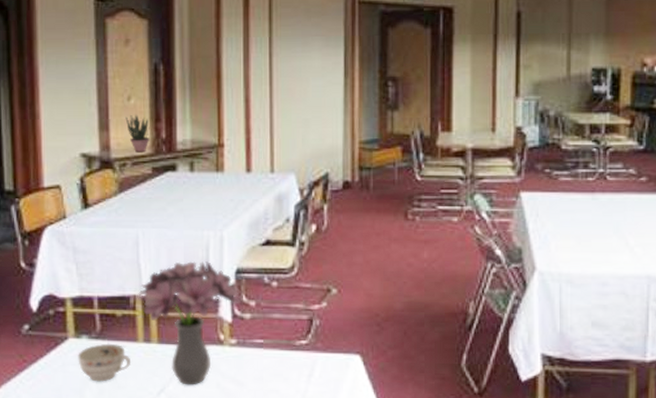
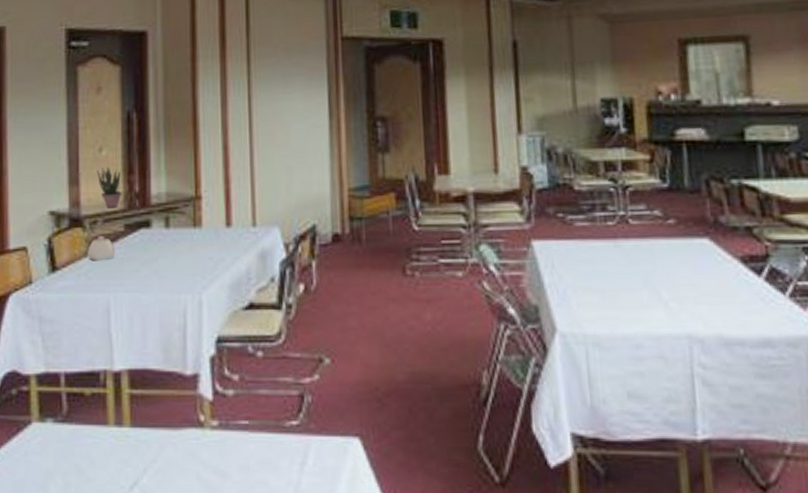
teacup: present [78,344,132,382] -> none [42,429,101,474]
sugar bowl: none [118,178,144,200] -> present [88,236,116,261]
flower arrangement: present [138,261,242,386] -> none [109,329,224,477]

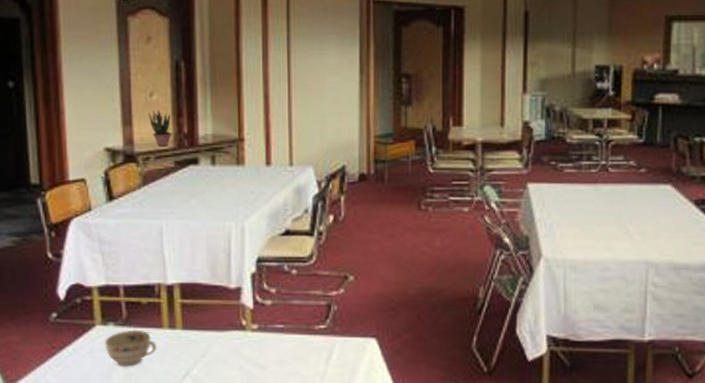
teacup: none [42,429,101,474] -> present [105,331,157,367]
sugar bowl: present [88,236,116,261] -> none [141,171,167,192]

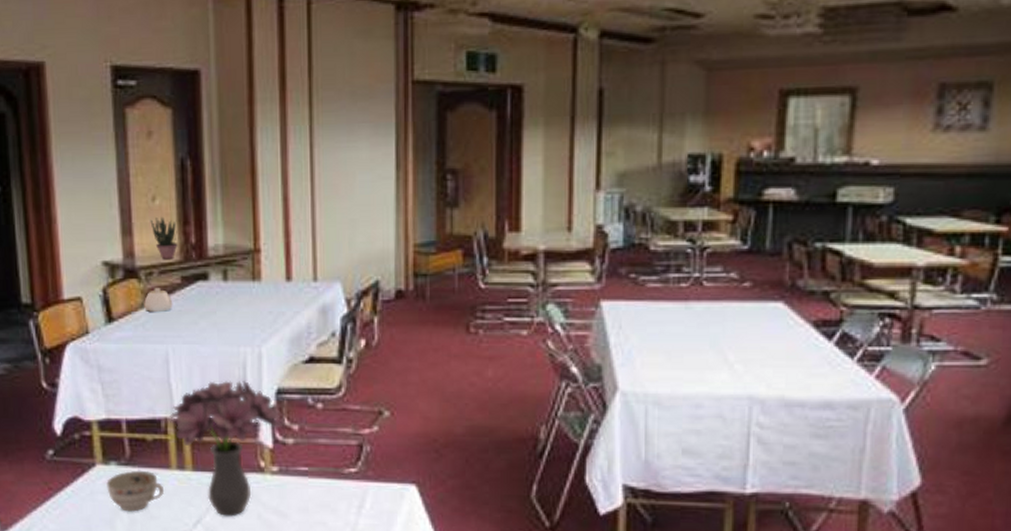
sugar bowl: none [141,171,167,192] -> present [144,288,173,313]
flower arrangement: none [163,251,263,369] -> present [170,381,284,517]

